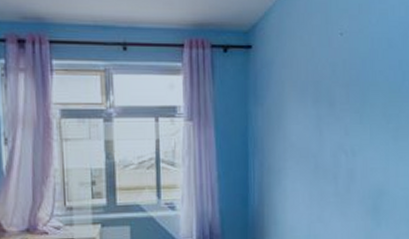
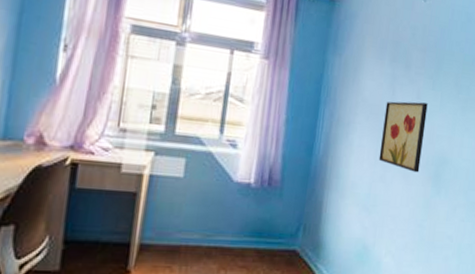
wall art: none [314,138,358,208] -> present [378,101,428,173]

